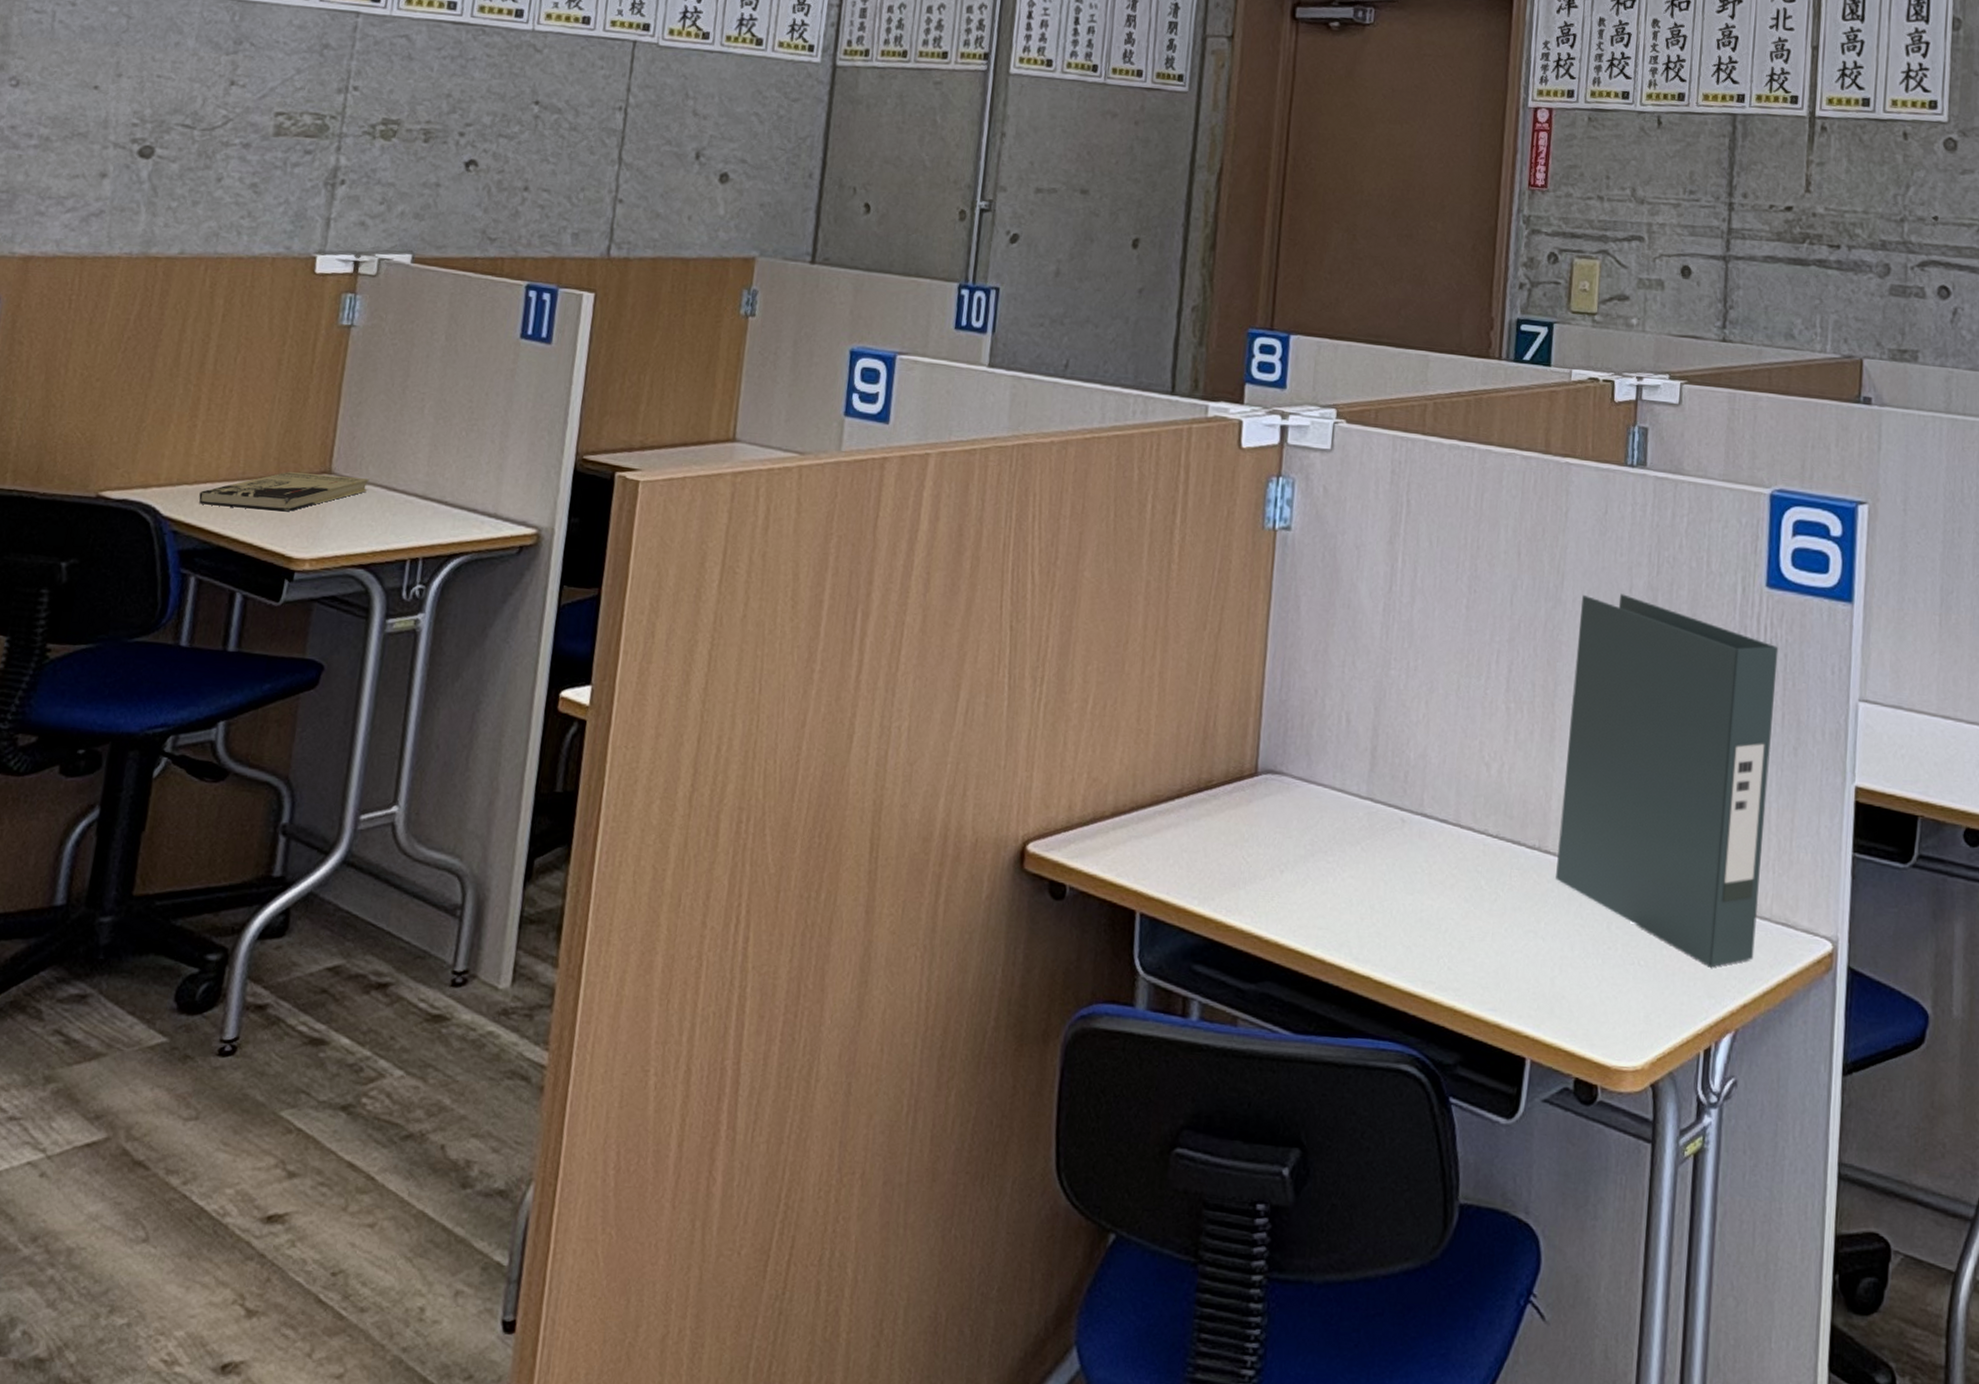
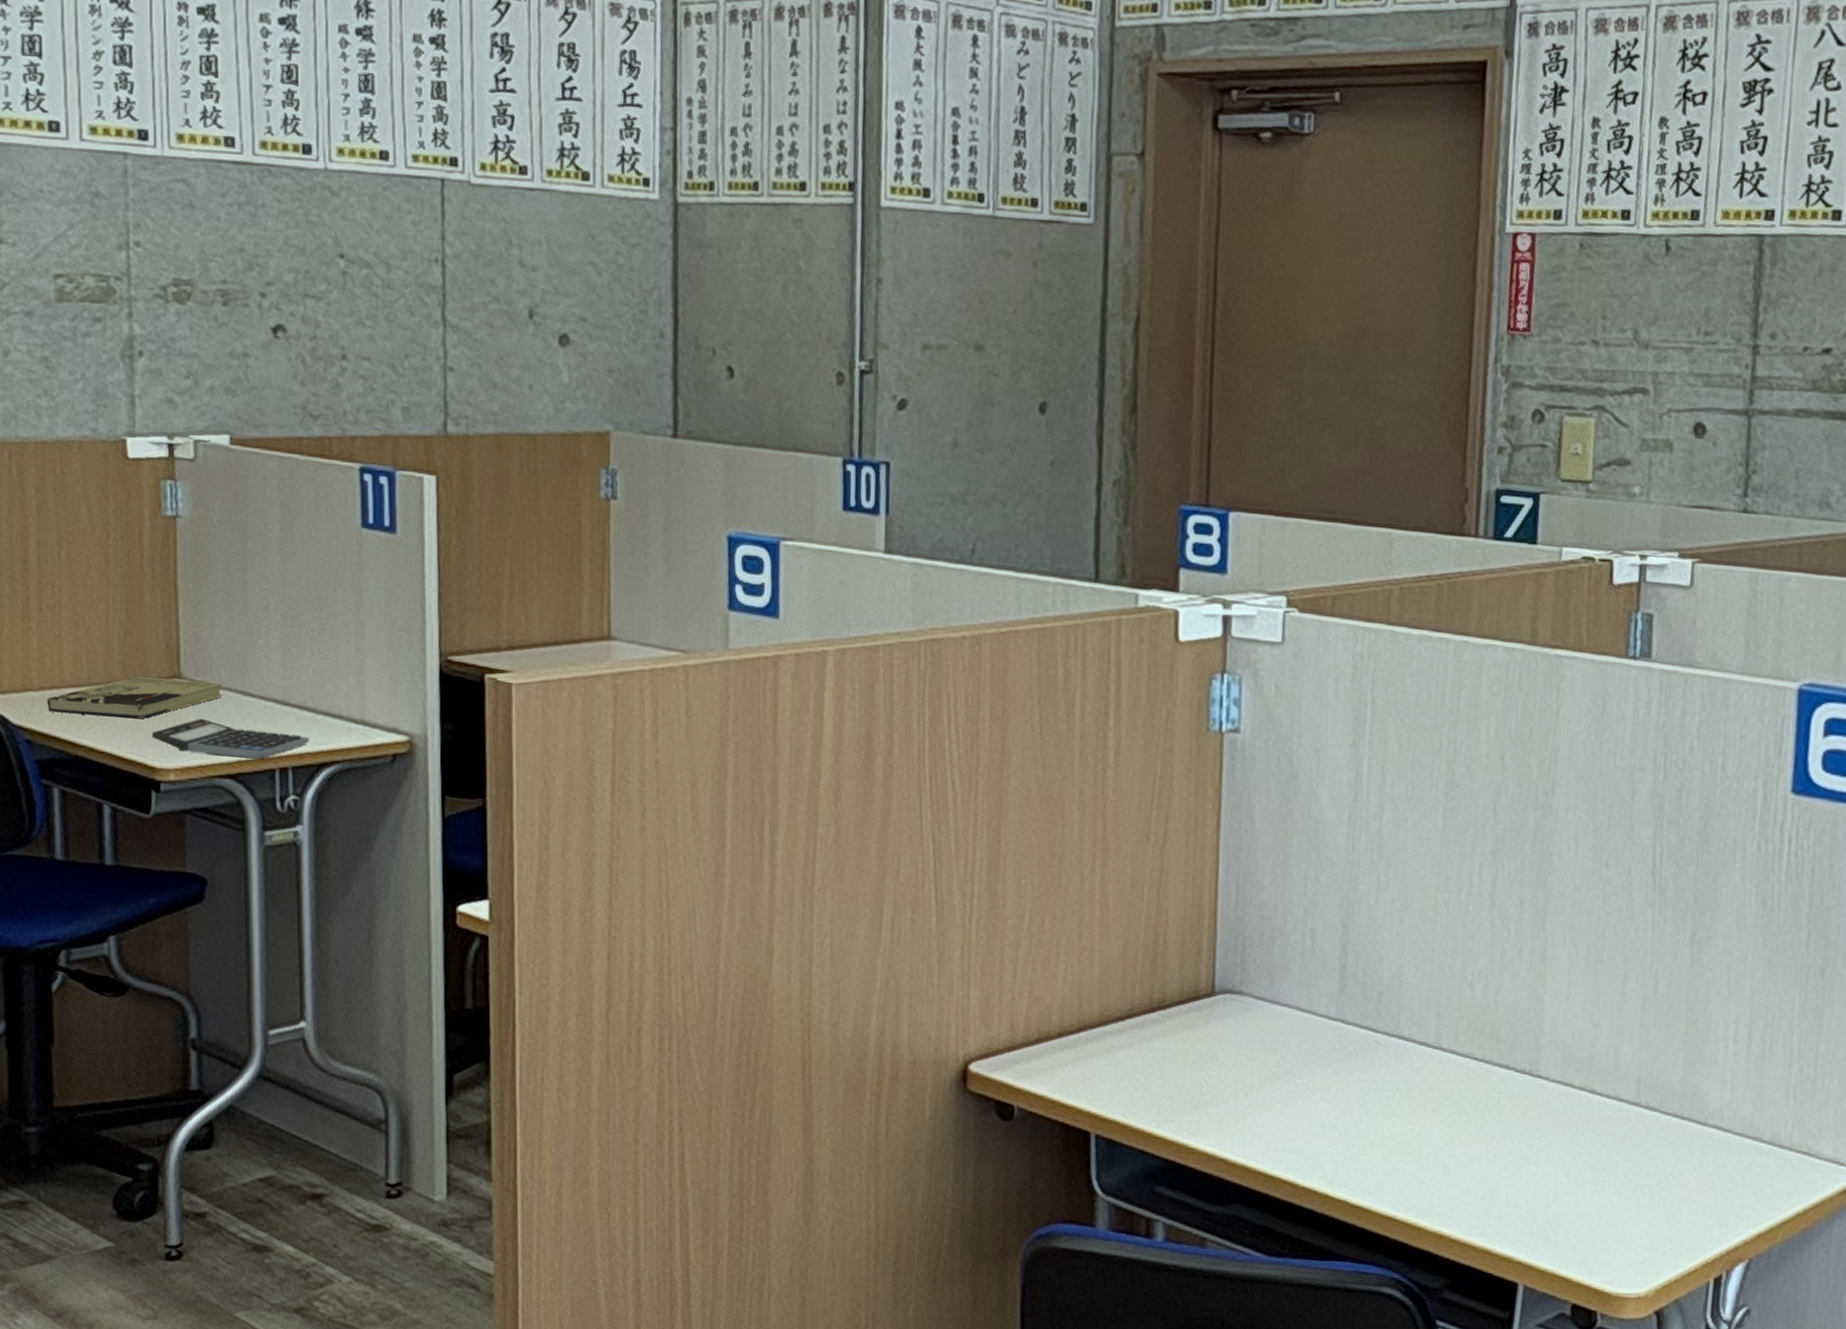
calculator: none [293,511,443,549] -> present [151,718,309,758]
binder: present [1556,594,1779,967] -> none [1549,801,1805,1195]

